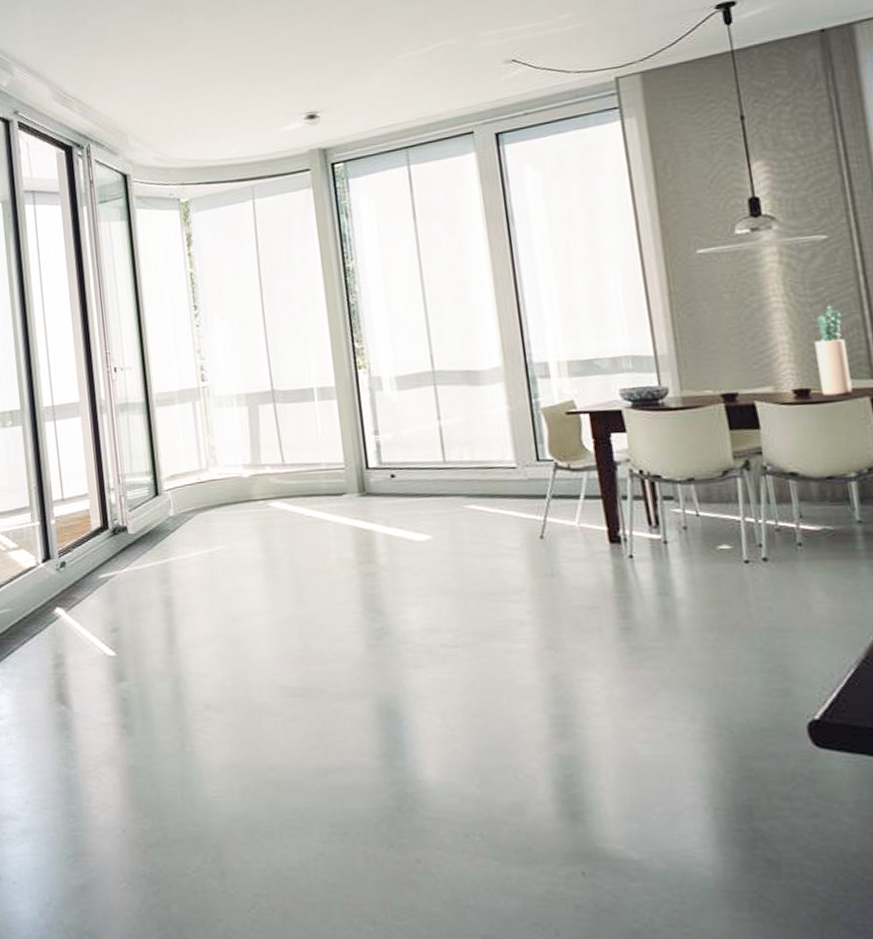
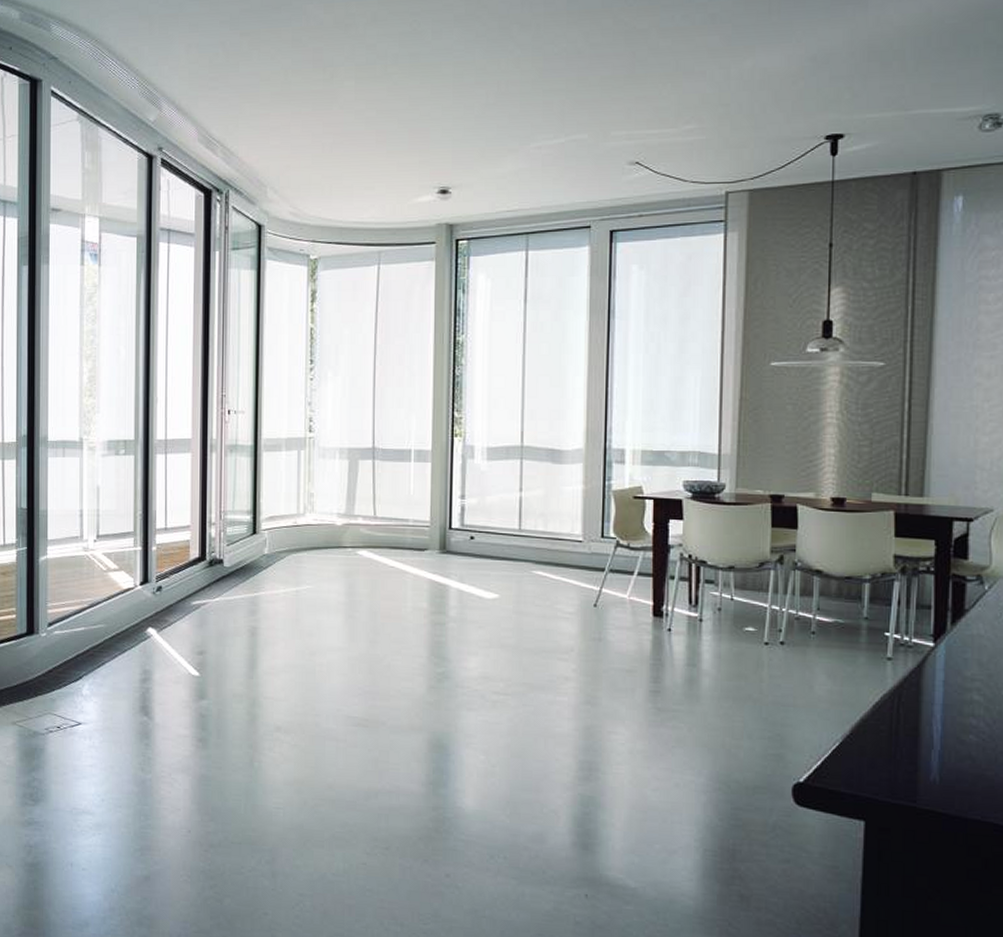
vase: present [814,302,853,396] -> none [856,423,884,507]

